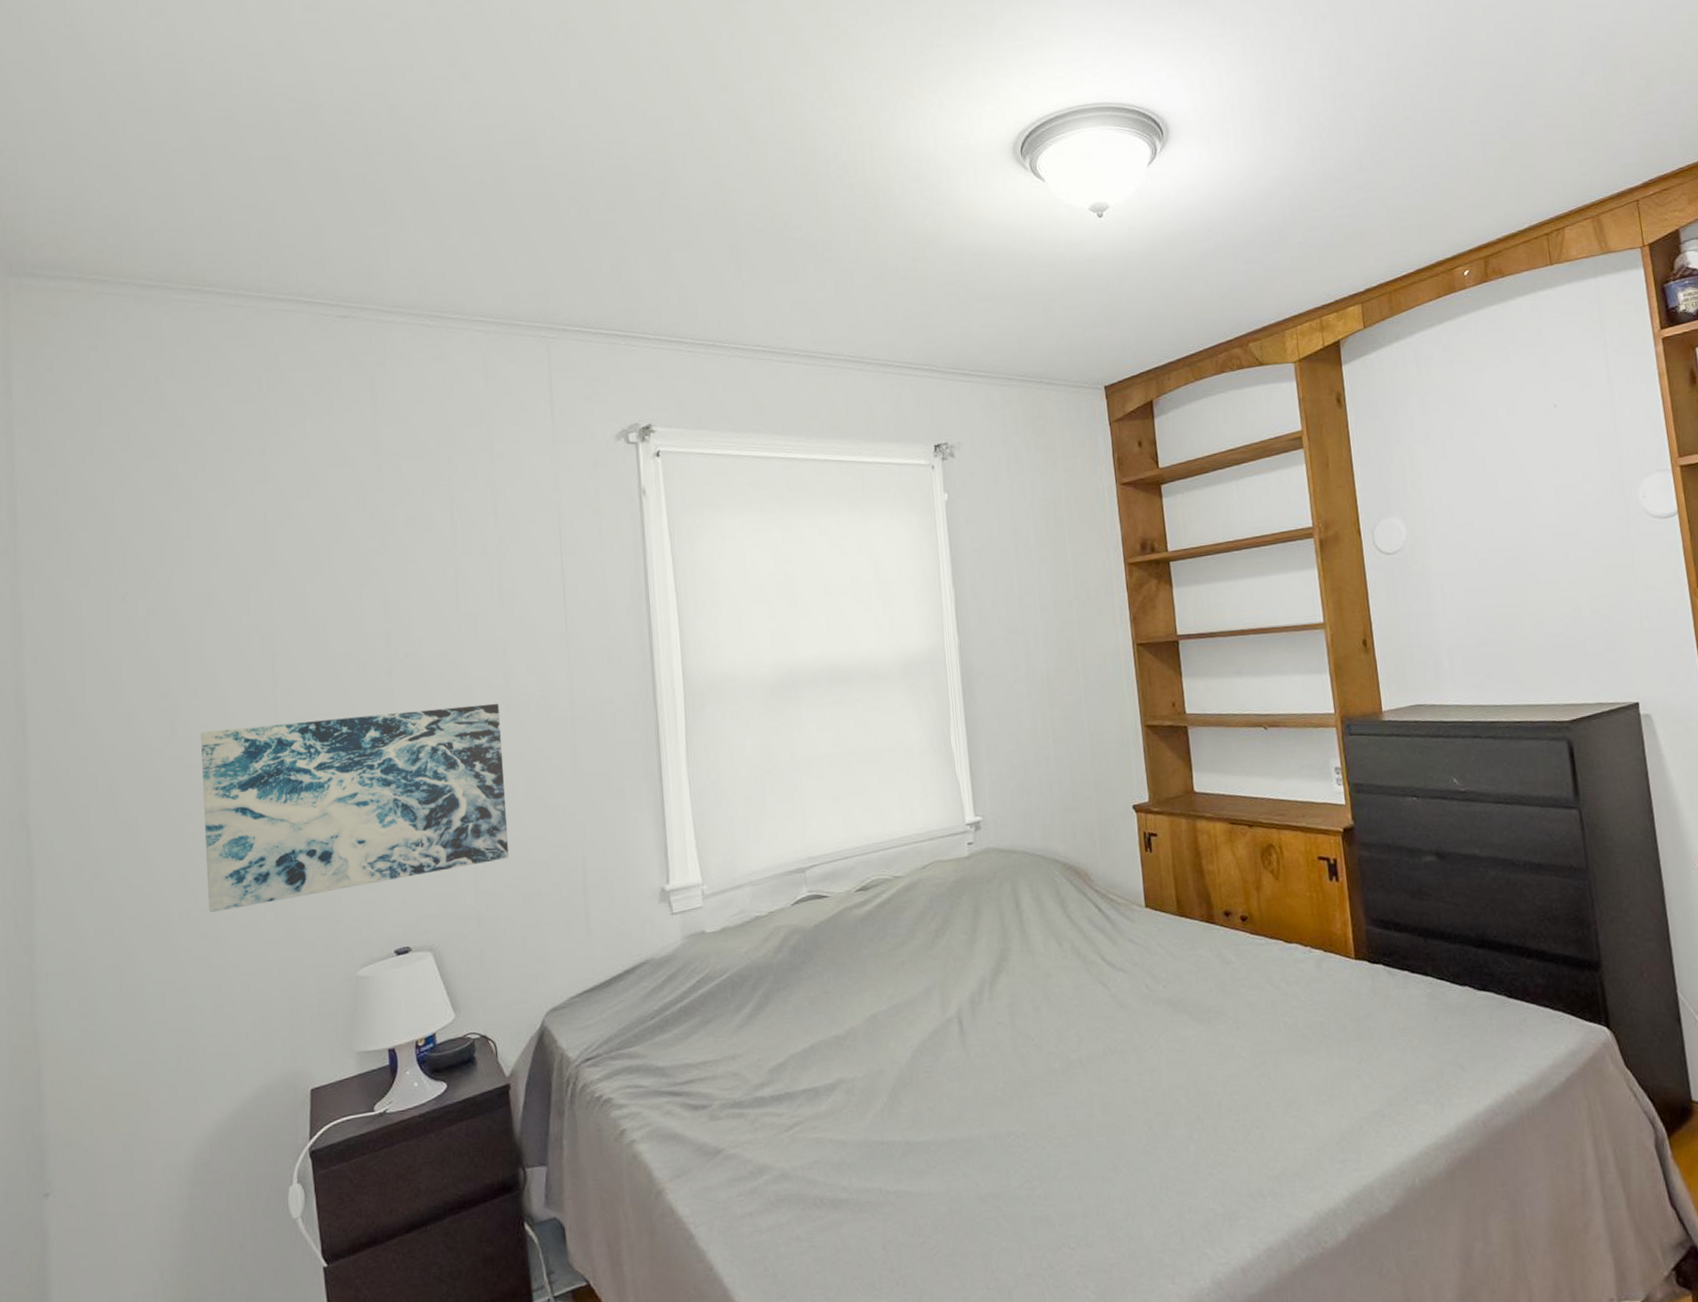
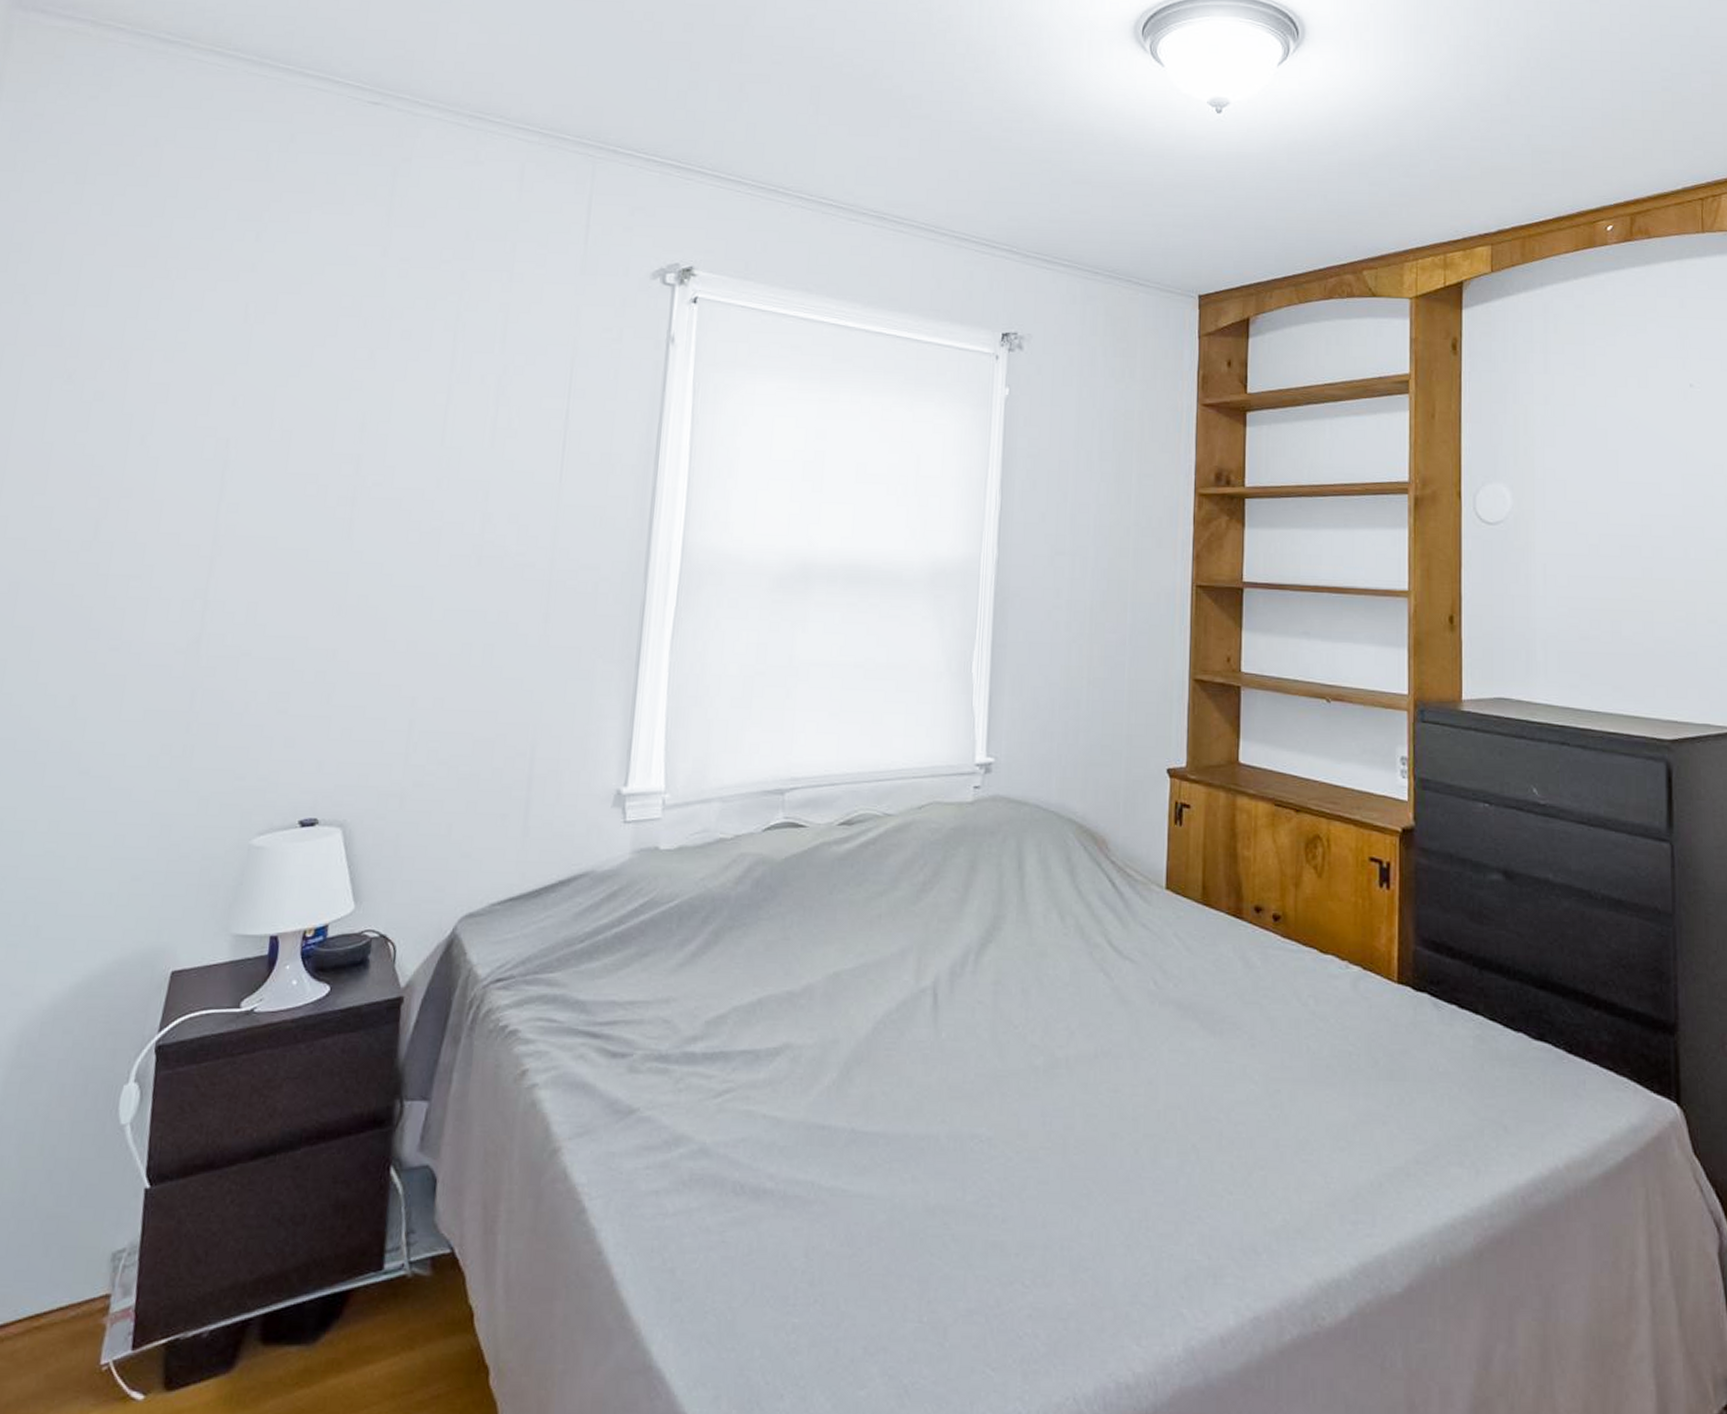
wall art: present [201,703,509,912] -> none [95,539,469,748]

